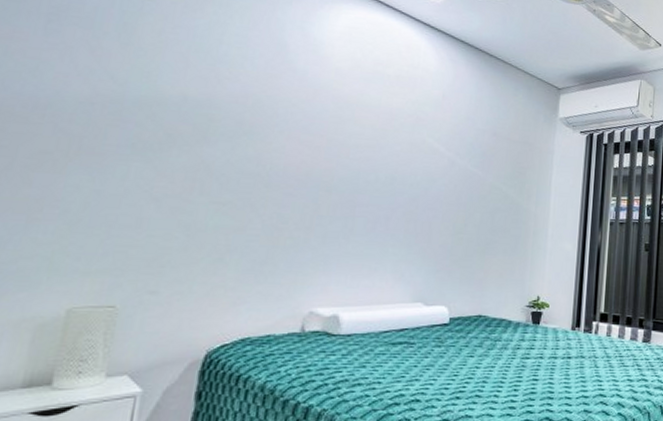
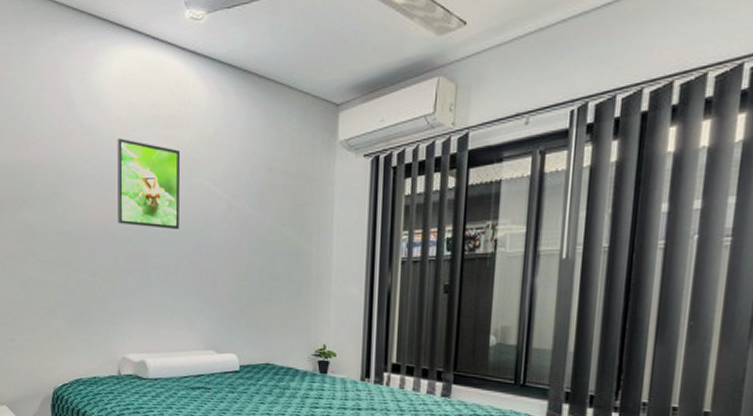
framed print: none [324,88,404,181] -> present [117,139,180,230]

